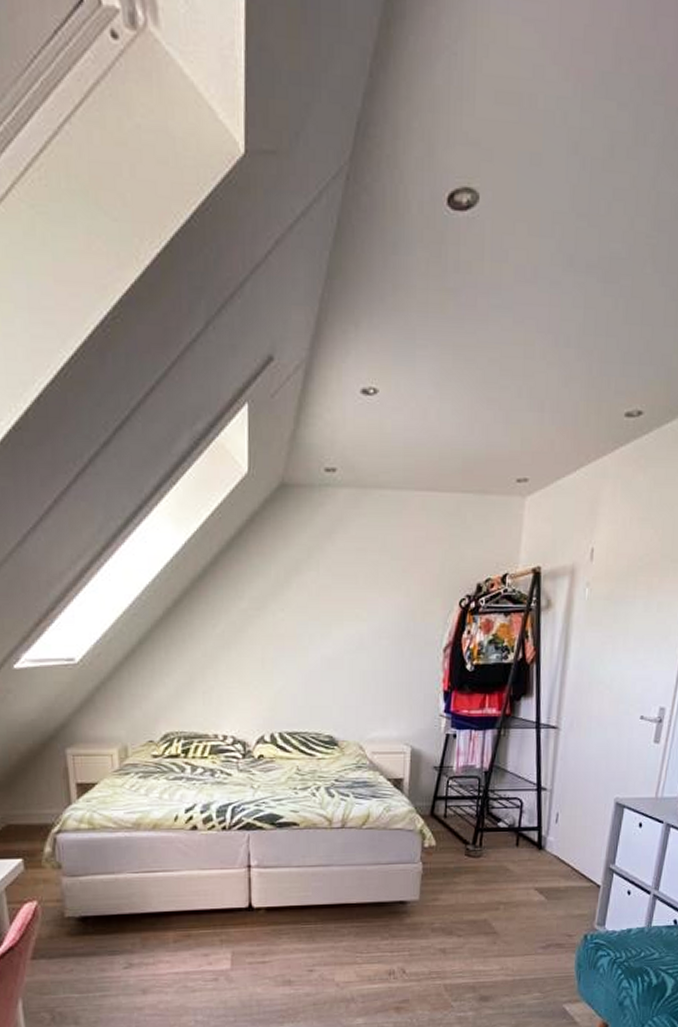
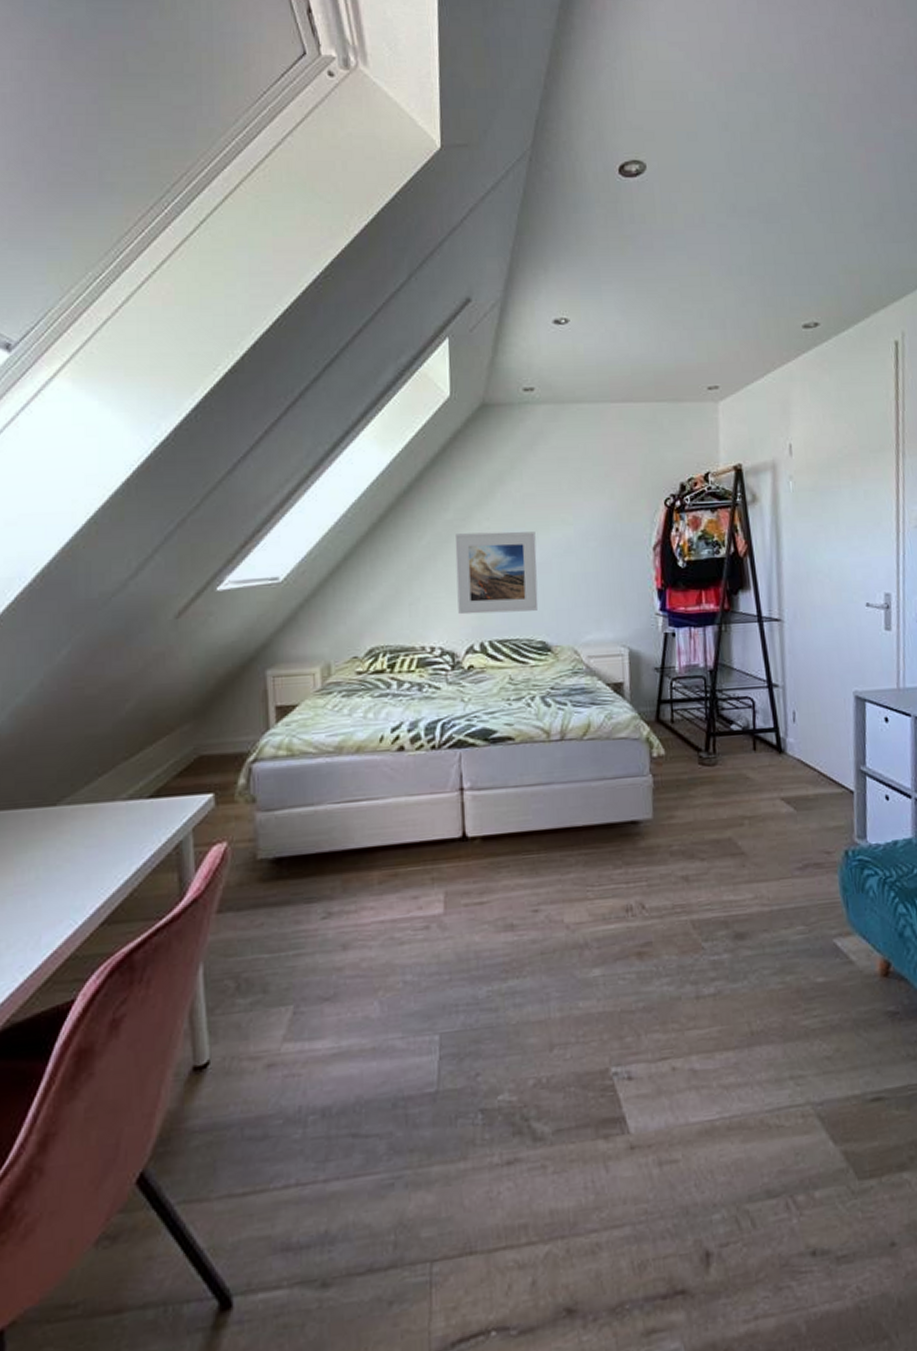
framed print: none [249,624,329,706] -> present [455,531,539,615]

